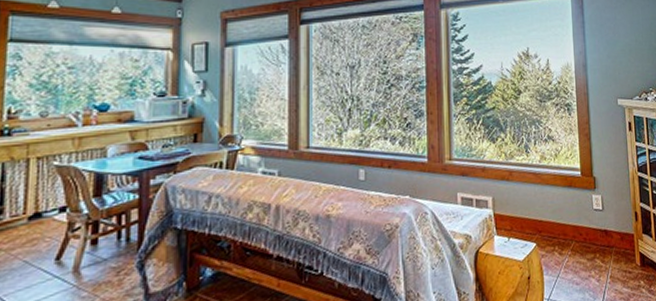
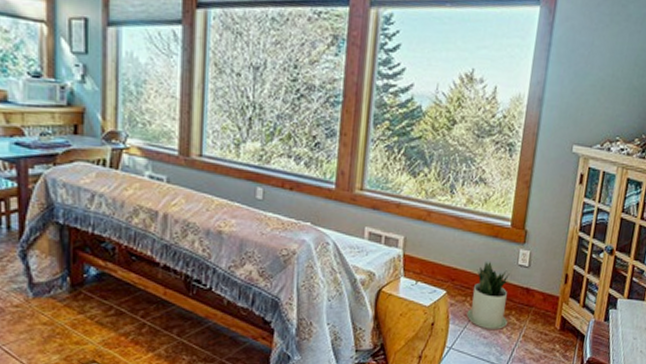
planter: none [557,210,594,276] -> present [466,262,510,329]

